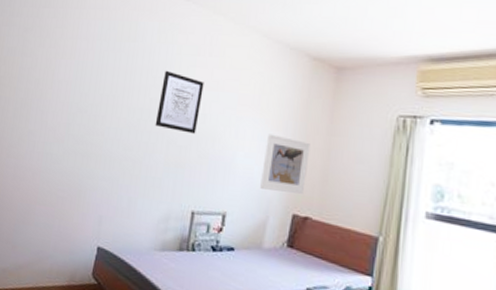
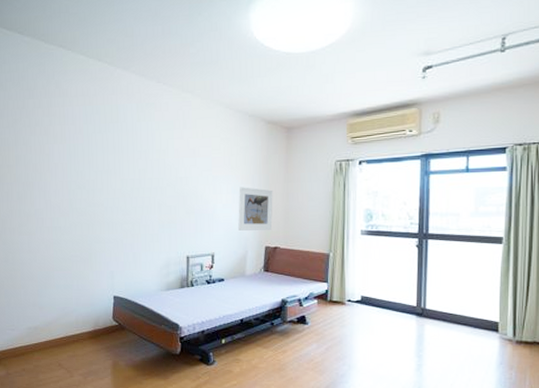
wall art: present [155,70,204,134] -> none [146,144,183,195]

